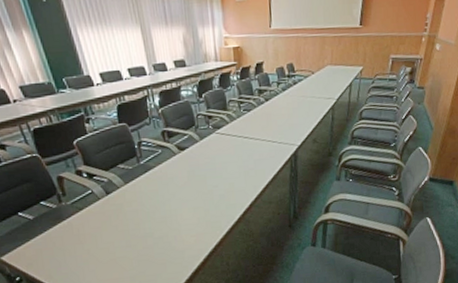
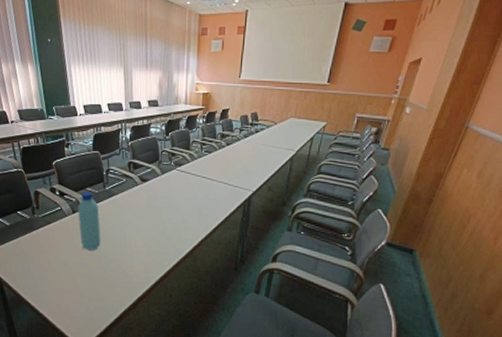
water bottle: none [110,168,144,232] -> present [77,191,101,251]

